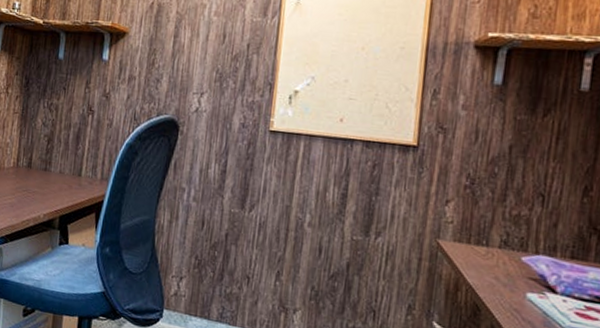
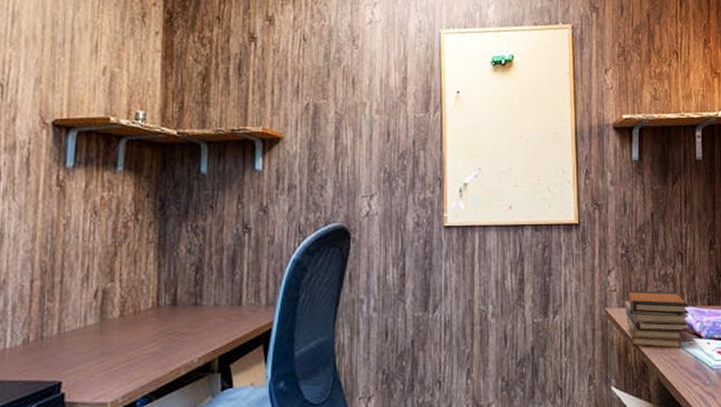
book stack: none [460,225,545,300] -> present [624,290,690,349]

